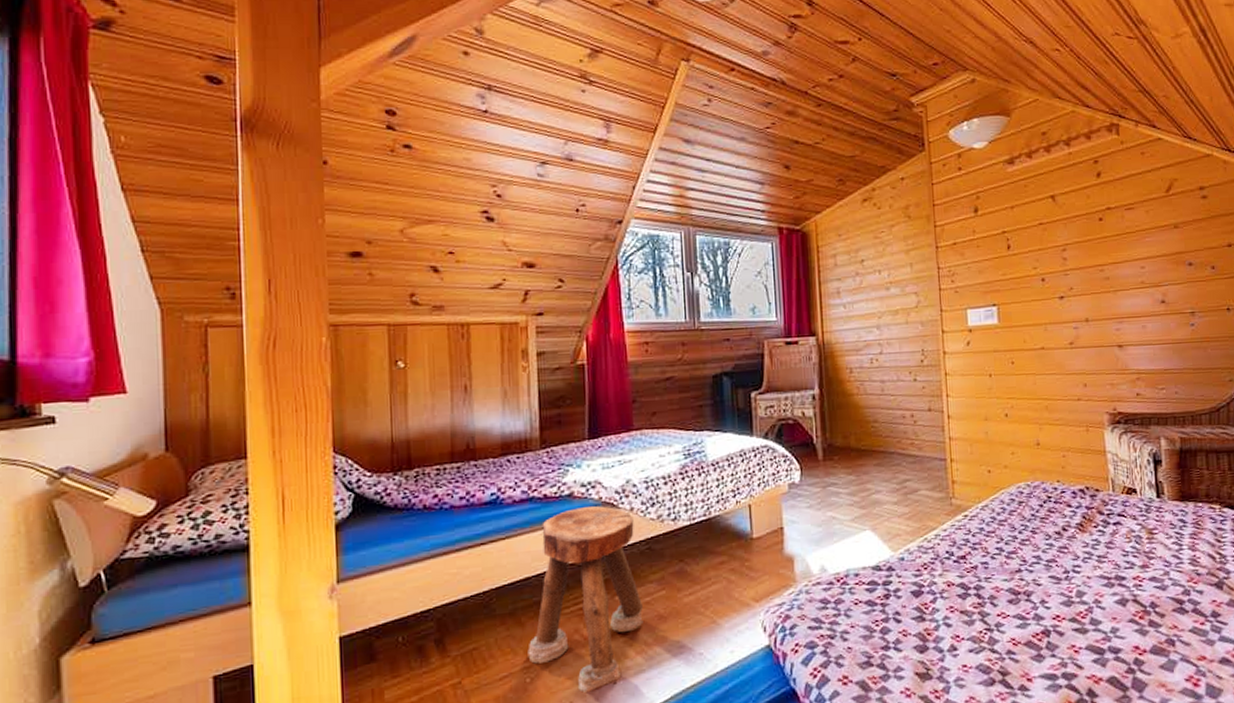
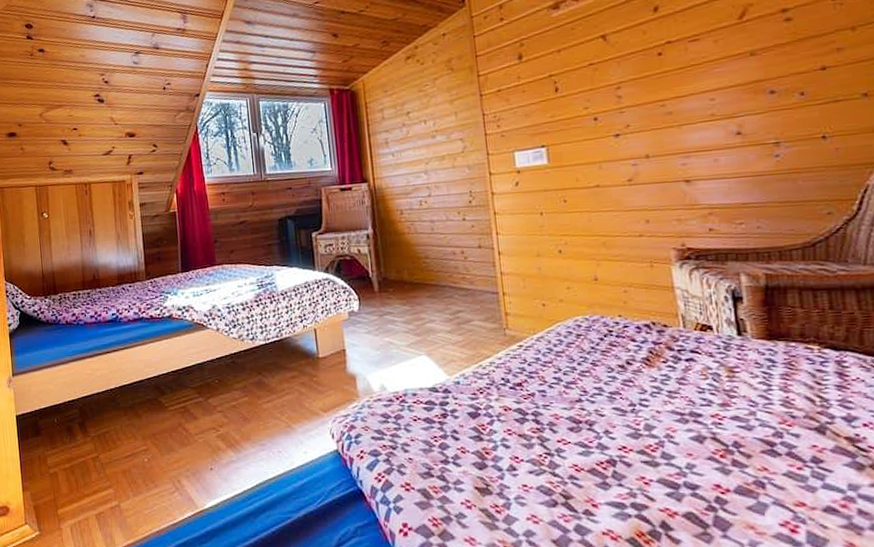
stool: present [528,506,643,694] -> none [144,326,231,475]

